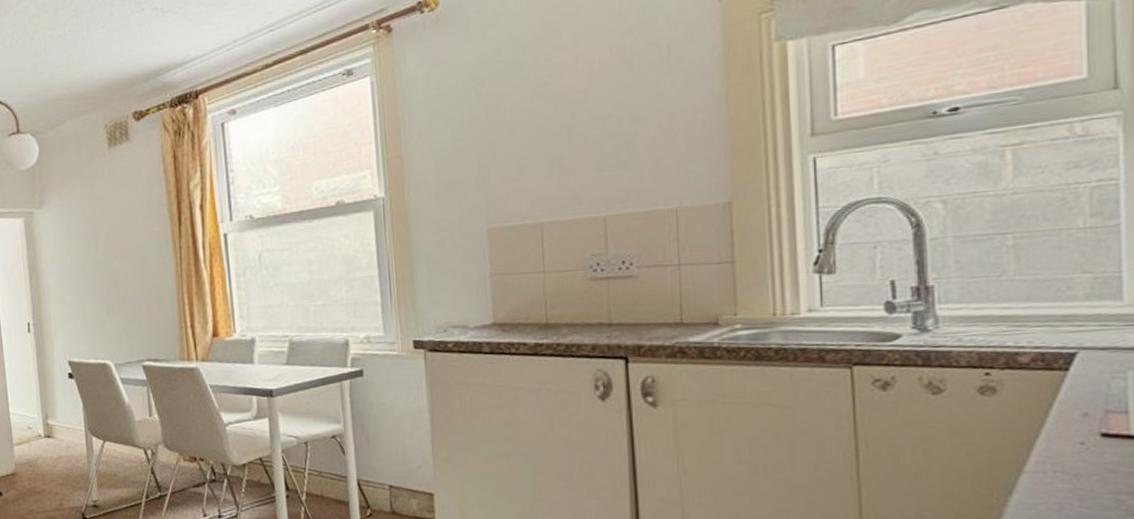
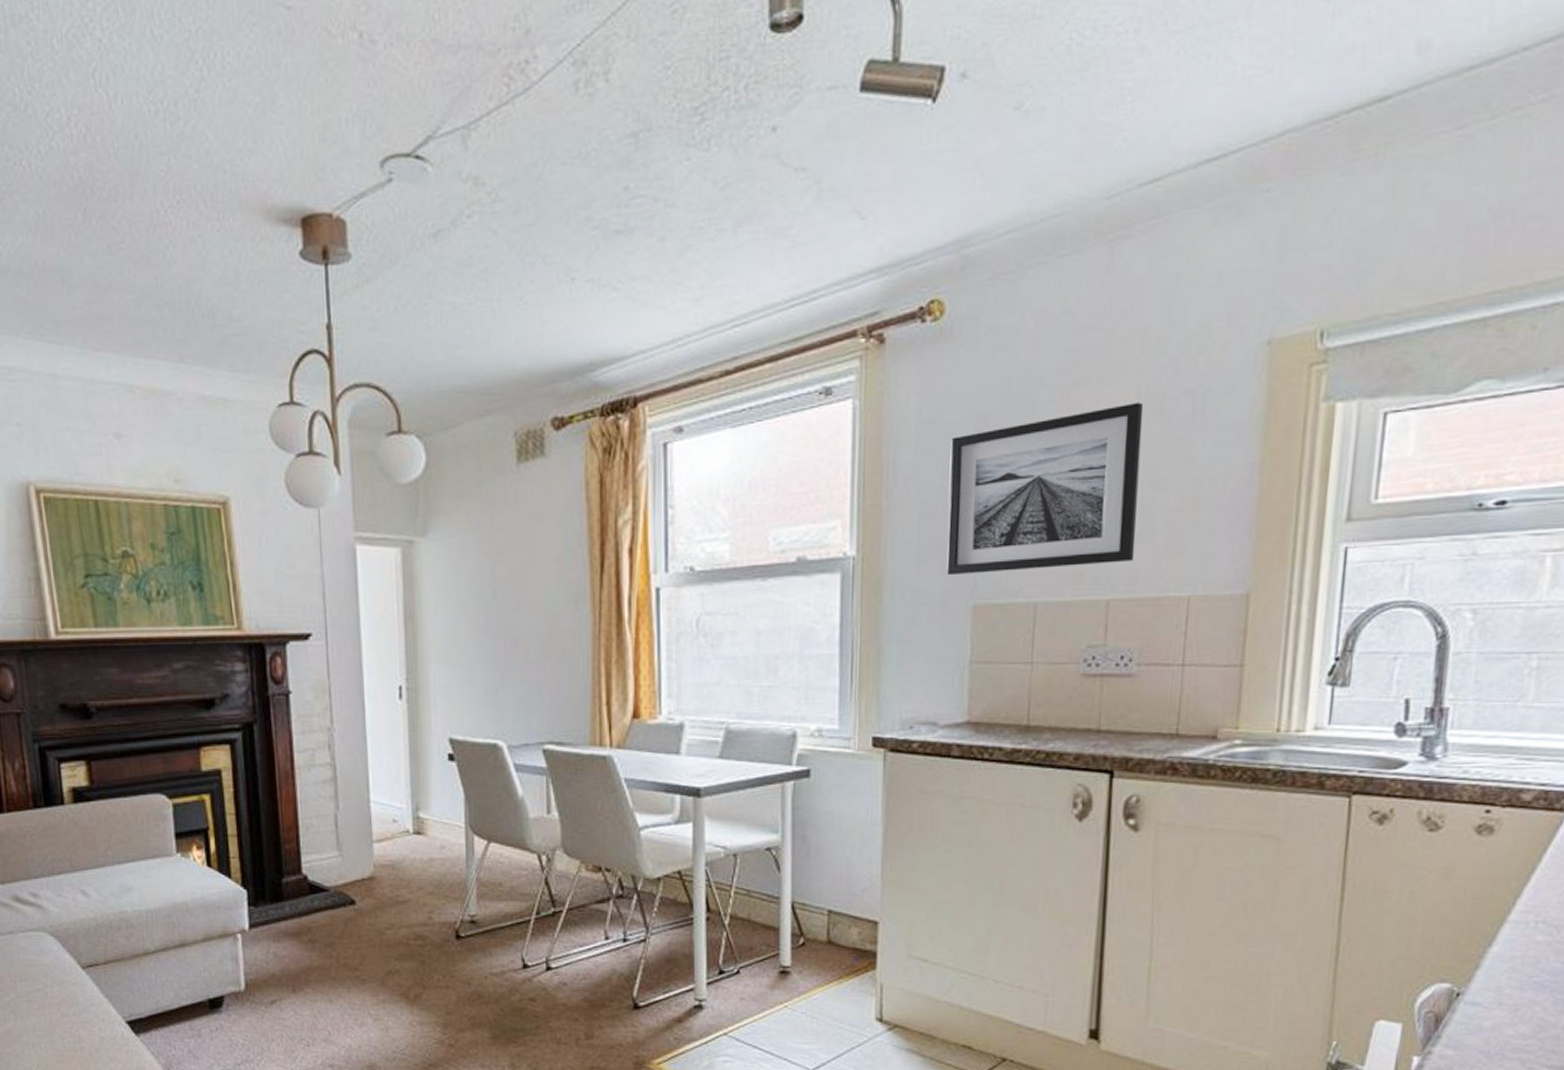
wall art: none [455,57,624,207] -> present [946,402,1144,576]

